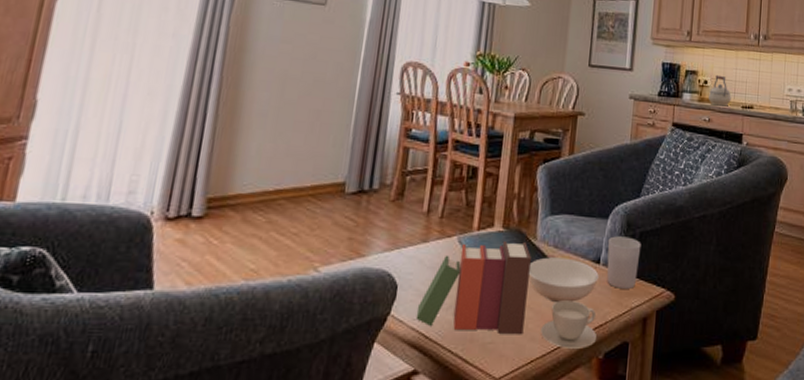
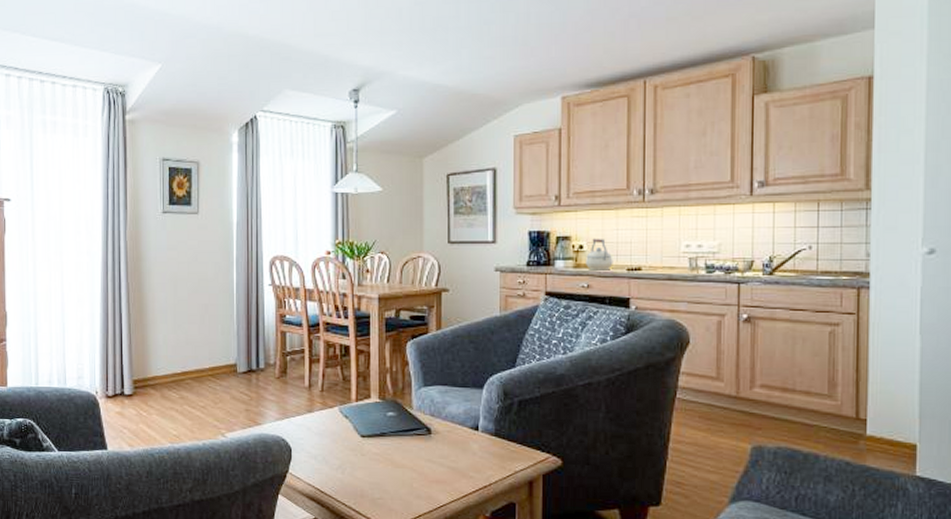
books: present [415,241,531,334] -> none [310,411,409,492]
bowl: present [528,257,599,303] -> none [408,425,479,466]
teacup: present [541,300,596,349] -> none [426,463,481,507]
candle holder: present [606,236,641,289] -> none [484,405,521,454]

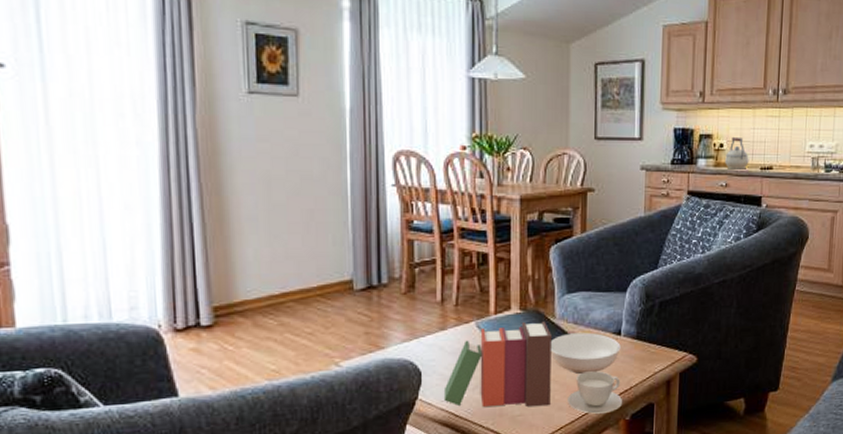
books: none [310,411,409,492] -> present [443,322,552,407]
bowl: none [408,425,479,466] -> present [550,332,621,375]
teacup: none [426,463,481,507] -> present [568,371,622,414]

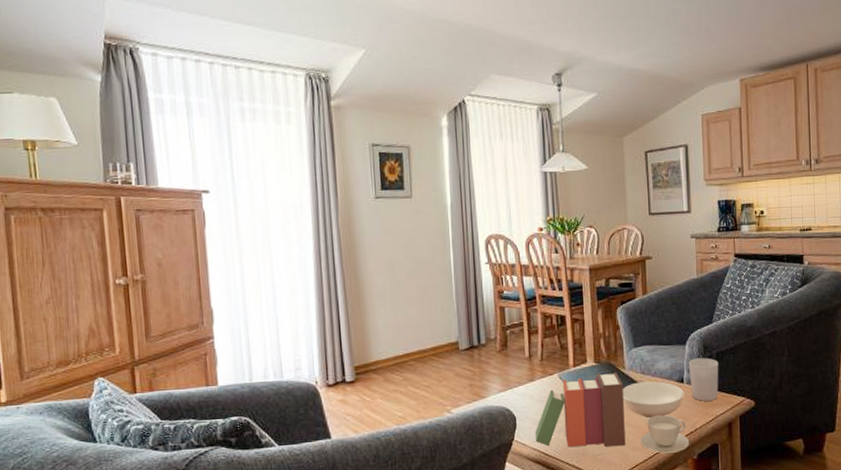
candle holder: none [627,307,661,356] -> present [688,358,719,401]
kettle: present [725,136,749,169] -> none [766,204,789,233]

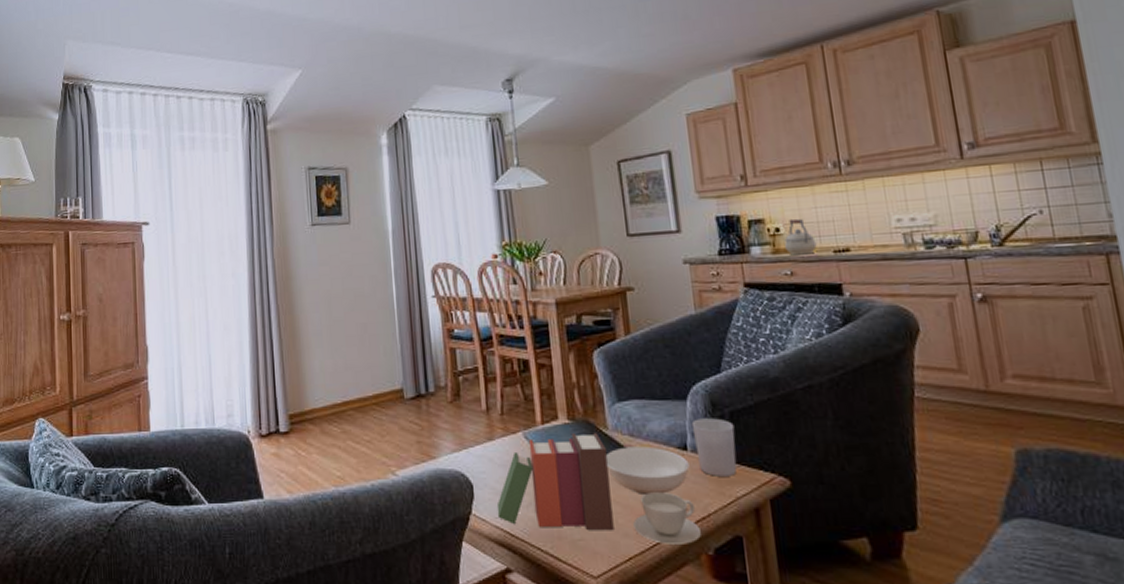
kettle: none [766,204,789,233] -> present [784,218,817,256]

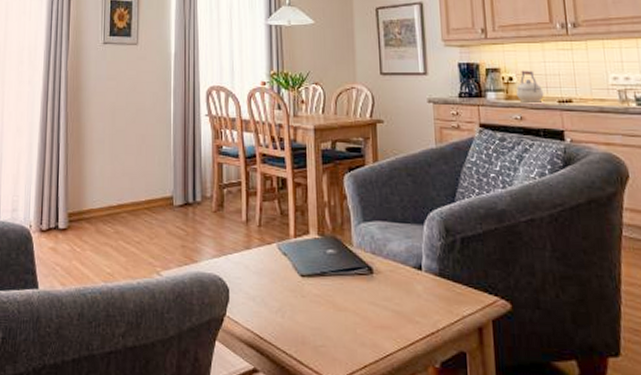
books: present [496,433,614,530] -> none [249,248,353,339]
bowl: present [605,446,690,496] -> none [349,263,423,310]
teacup: present [633,492,701,544] -> none [370,306,429,356]
candle holder: present [691,418,737,476] -> none [426,242,465,297]

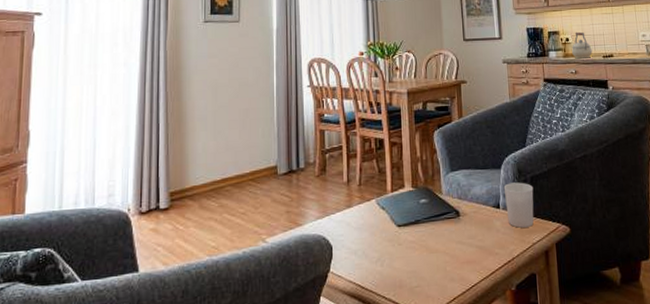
candle holder: none [426,242,465,297] -> present [503,182,534,228]

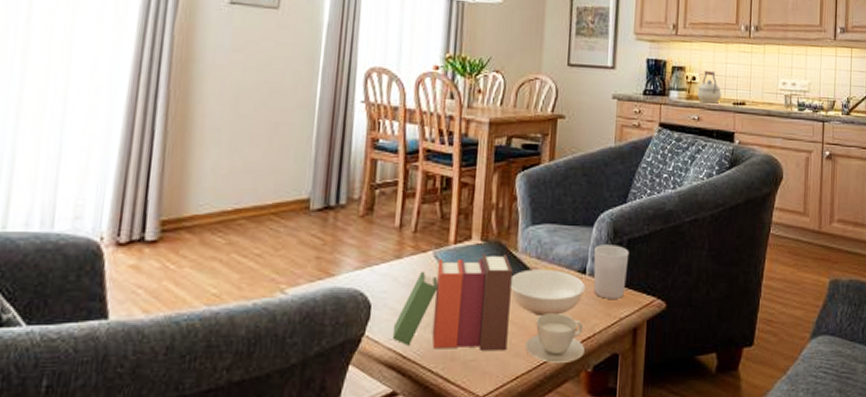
books: none [351,198,443,278] -> present [392,255,513,350]
bowl: none [439,206,501,247] -> present [510,269,585,317]
teacup: none [458,243,507,285] -> present [525,313,584,363]

